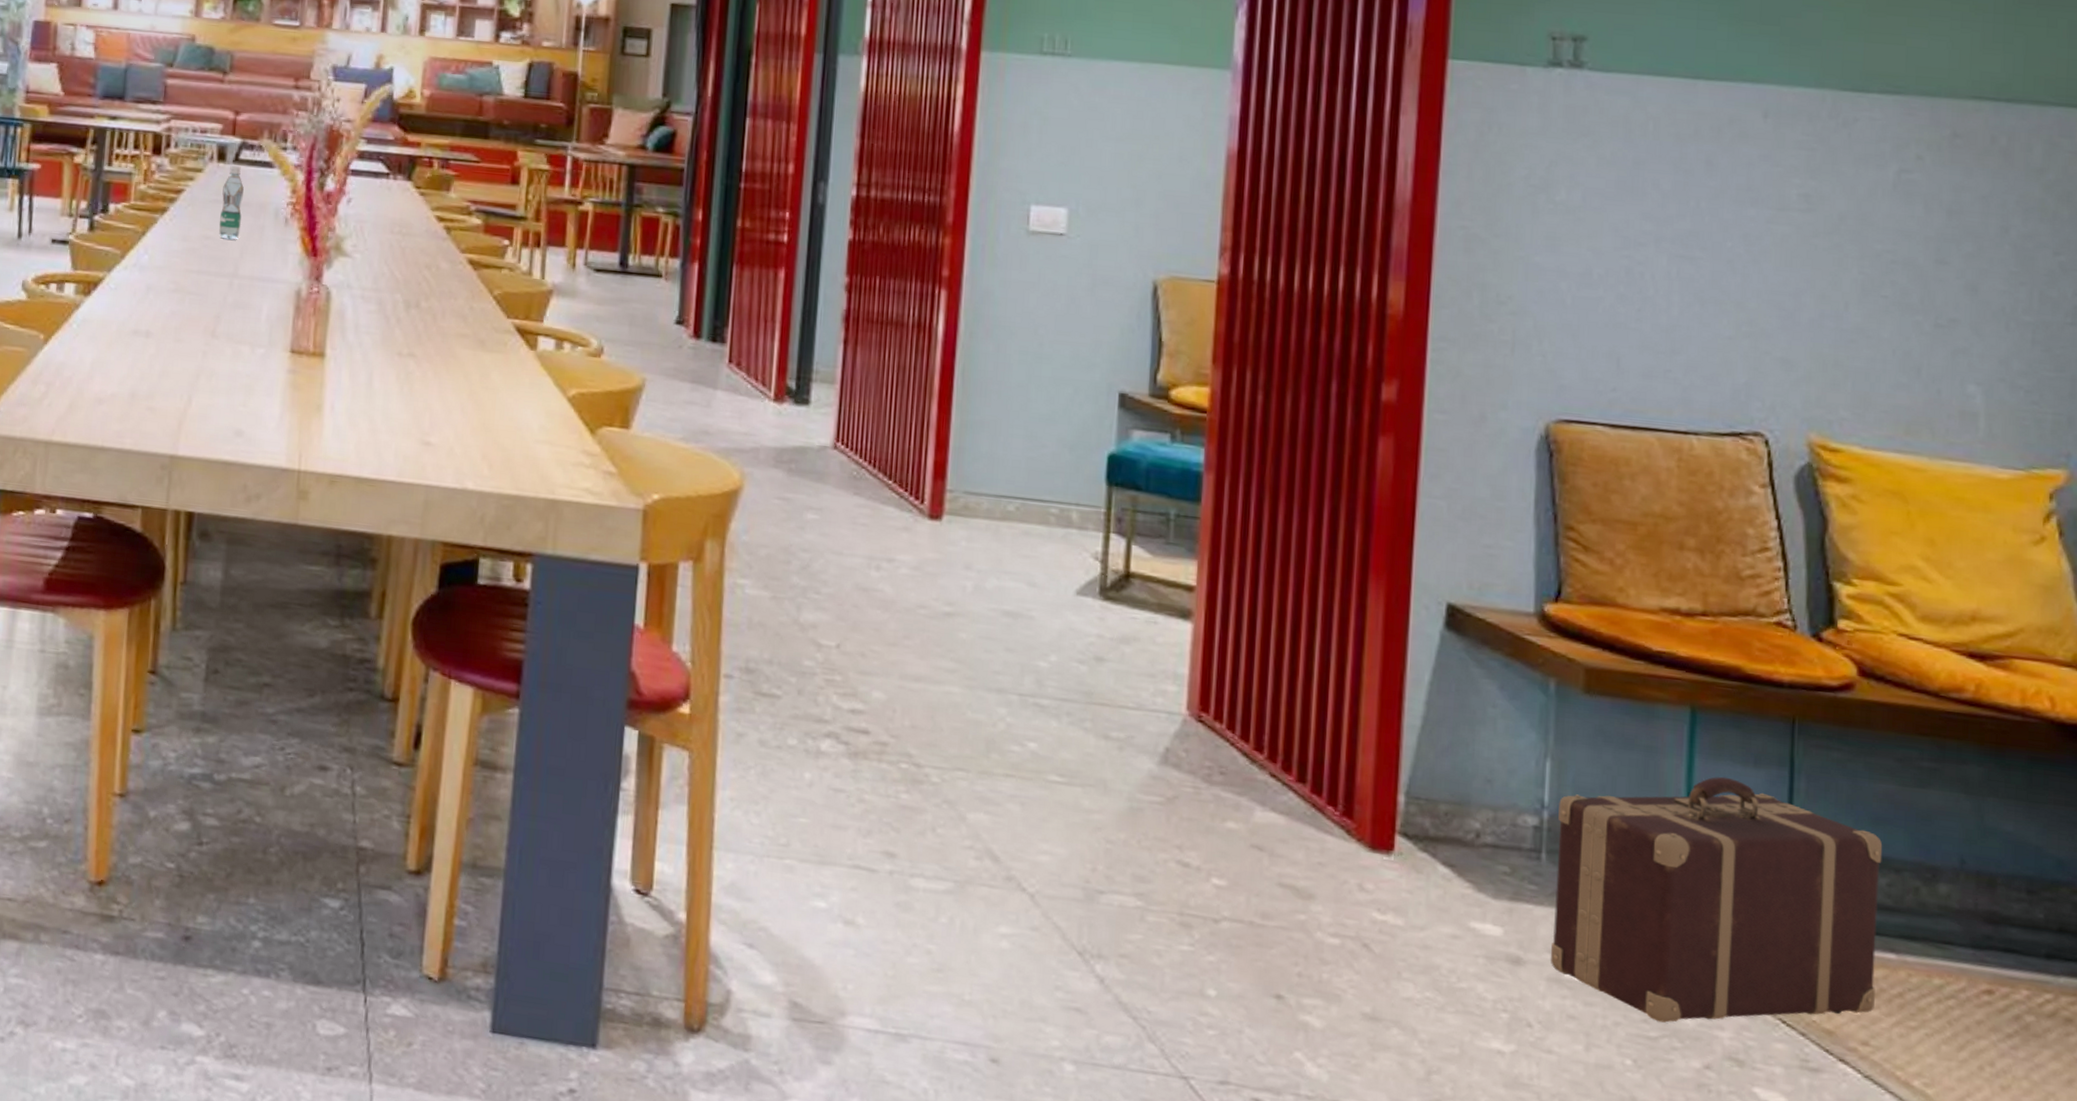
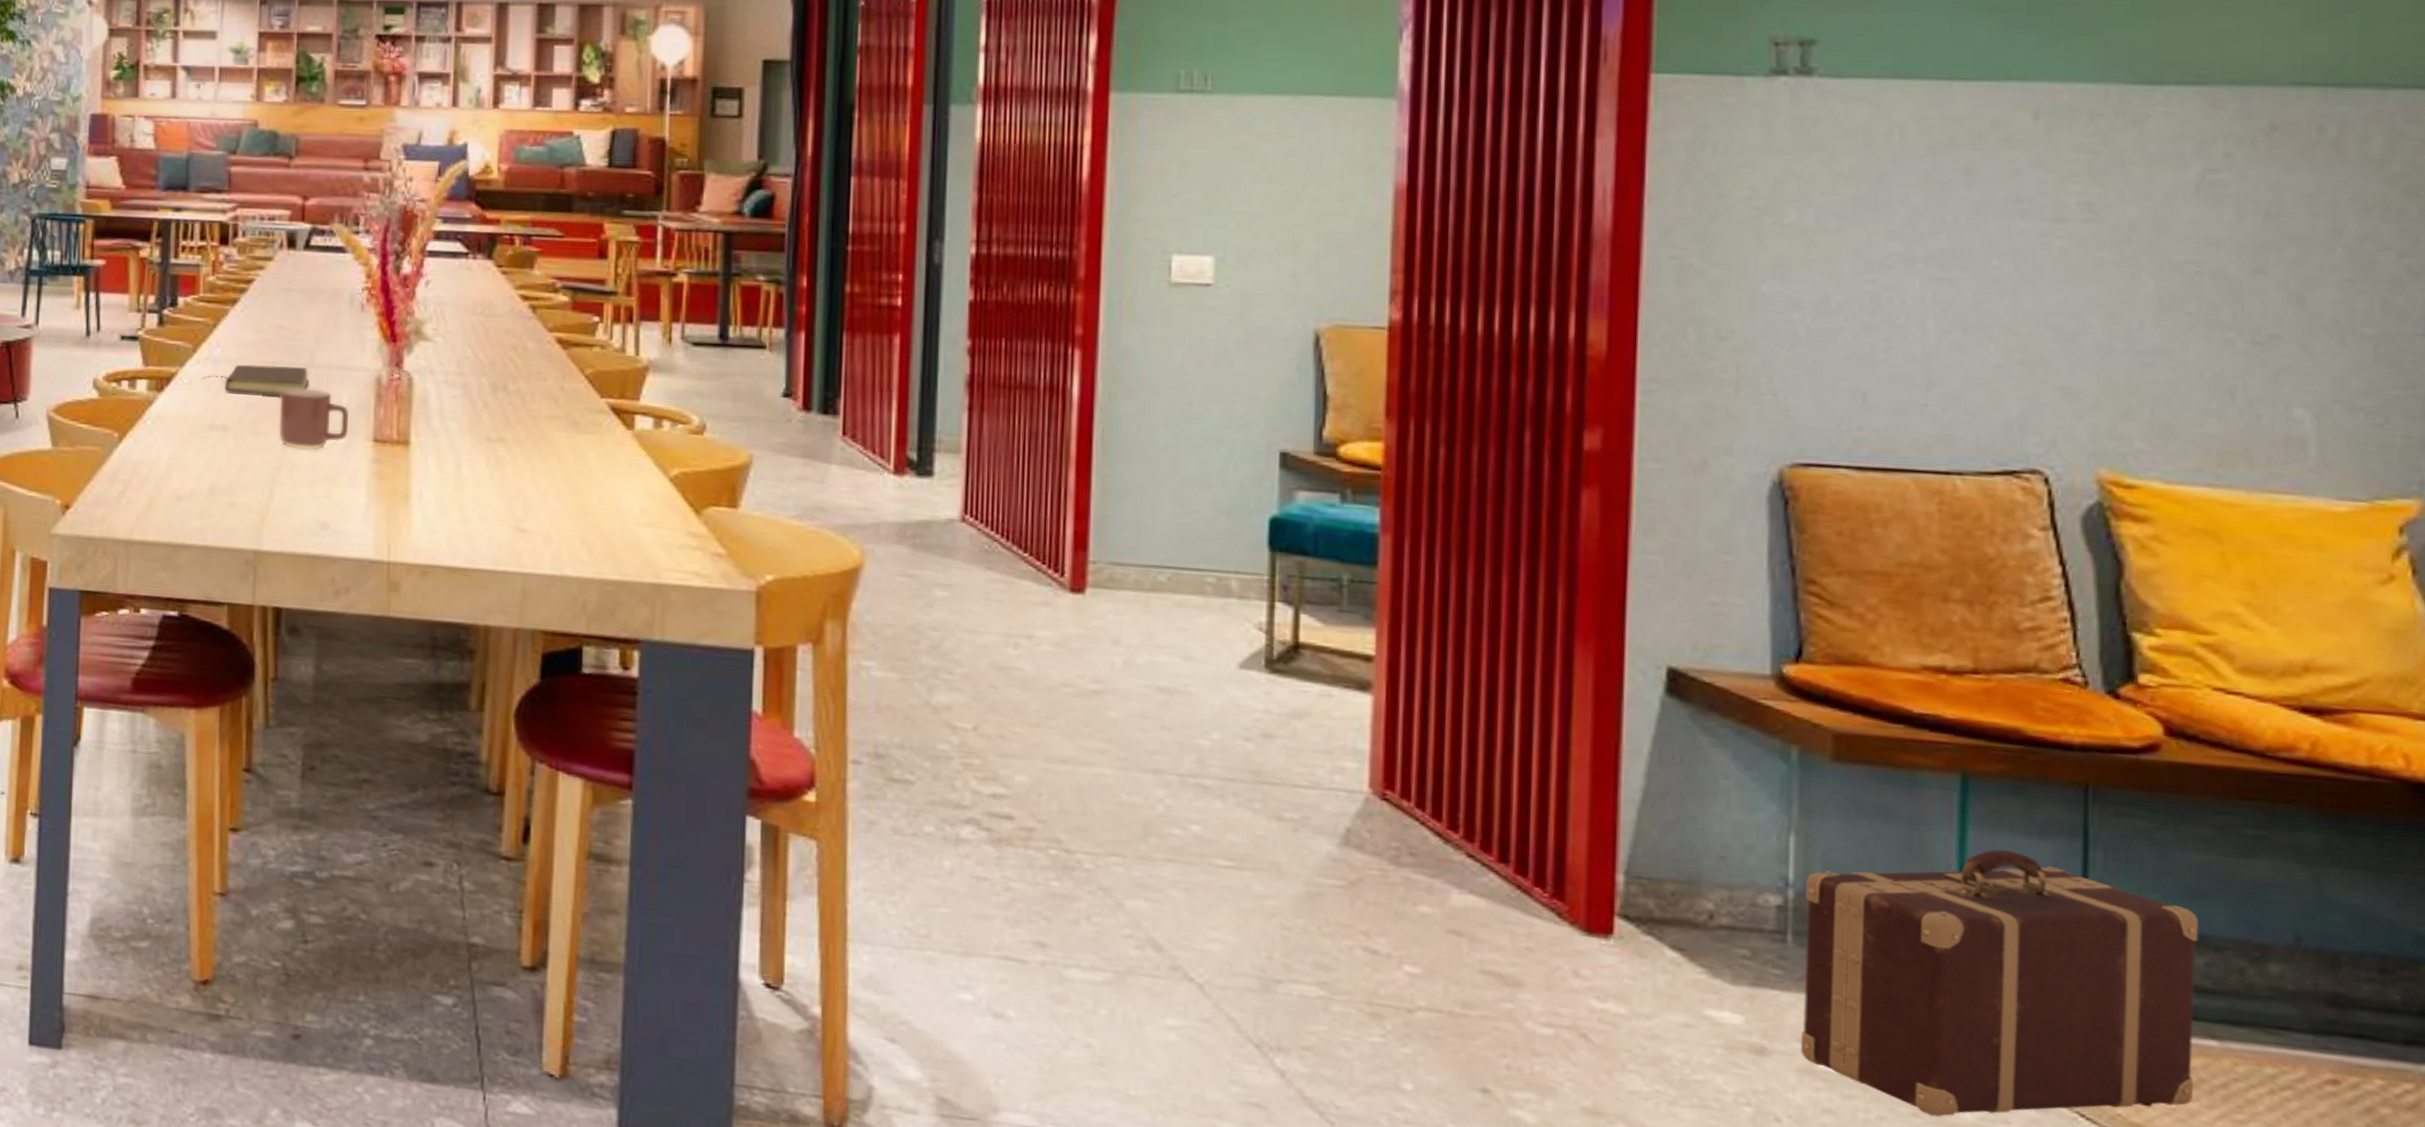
book: none [128,272,232,304] -> present [202,364,309,396]
mug: none [200,297,268,359] -> present [279,388,349,450]
bottle: present [219,165,244,240] -> none [292,252,316,329]

